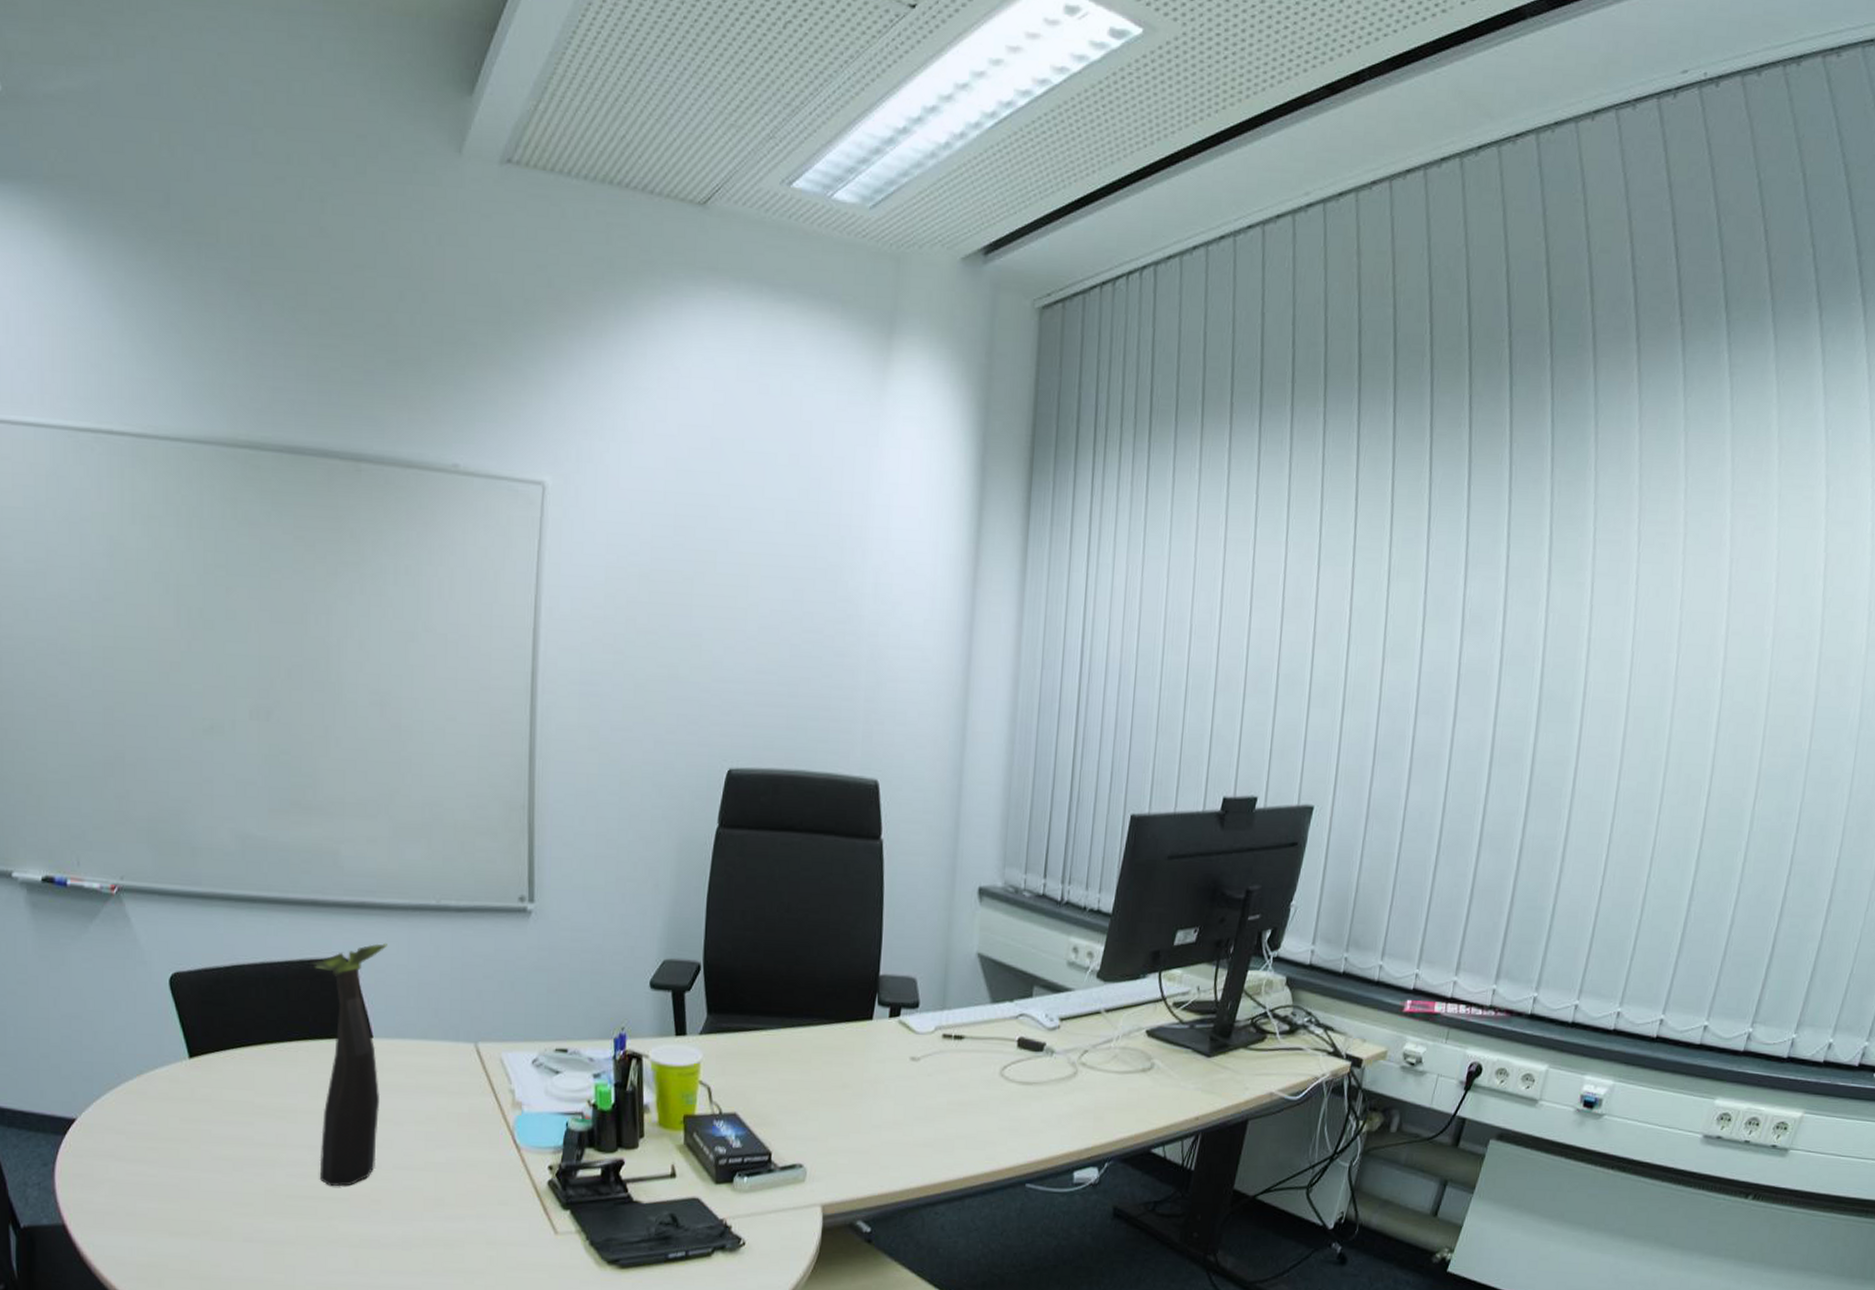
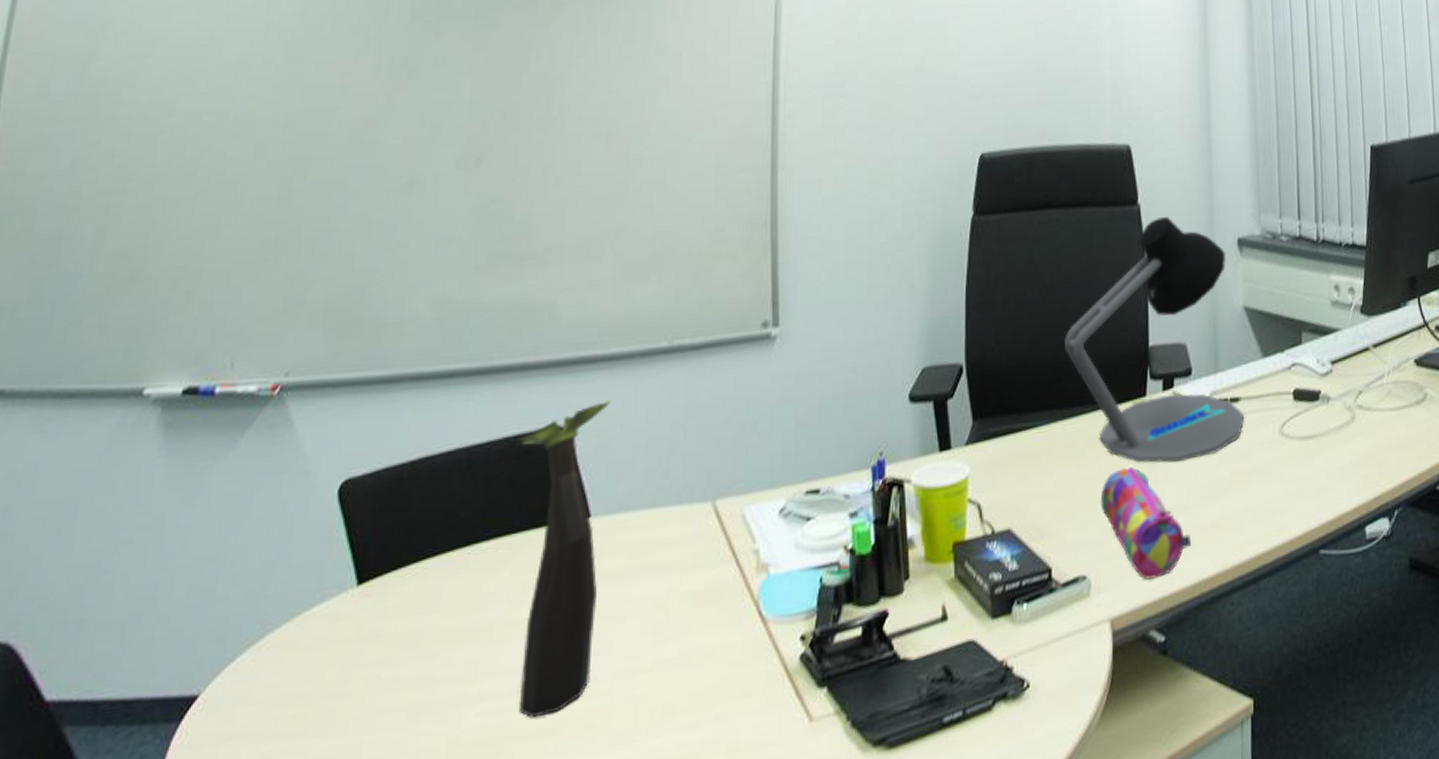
desk lamp: none [798,855,967,1084] -> present [1065,217,1245,463]
pencil case: none [821,1079,903,1179] -> present [1100,467,1191,580]

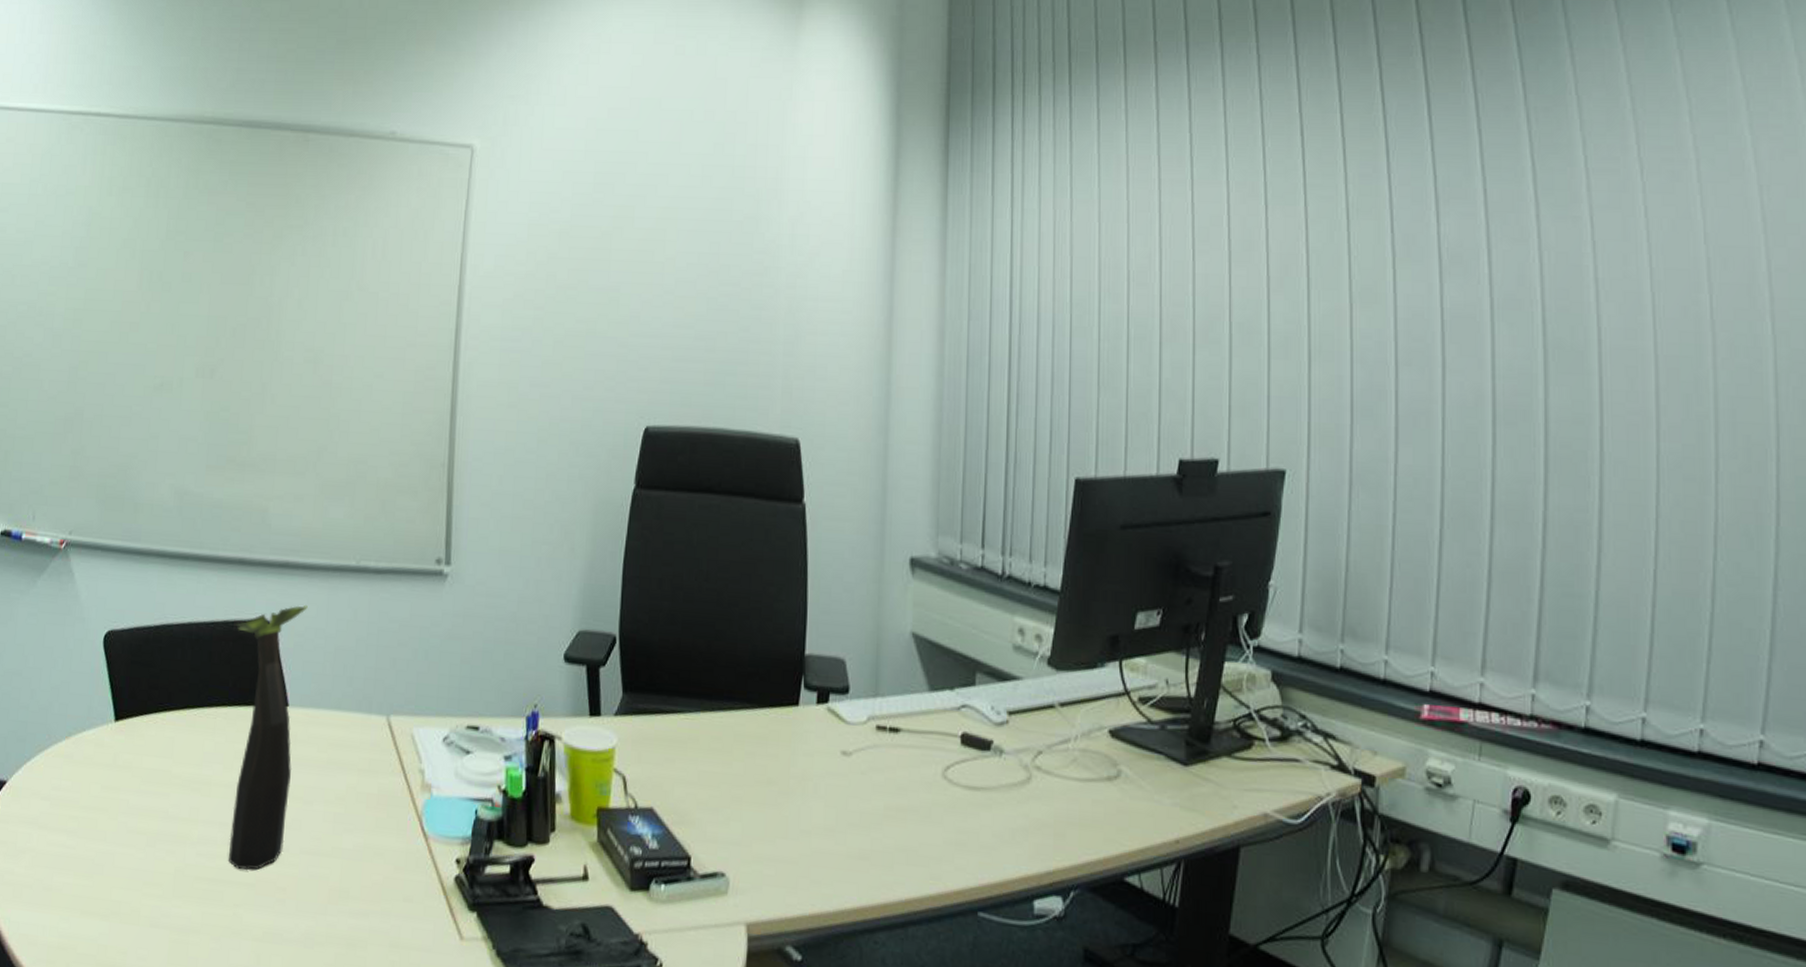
desk lamp: present [1065,217,1245,463] -> none [718,521,905,782]
pencil case: present [1100,467,1191,580] -> none [744,774,836,895]

